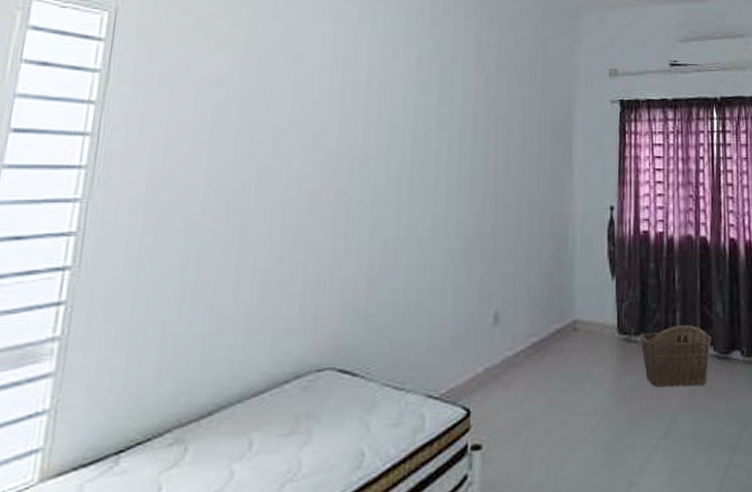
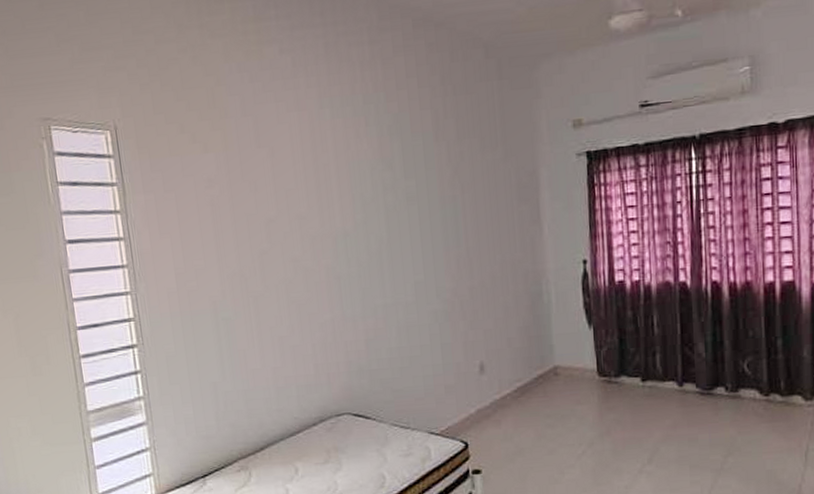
wicker basket: present [640,325,712,387] -> none [620,365,694,421]

